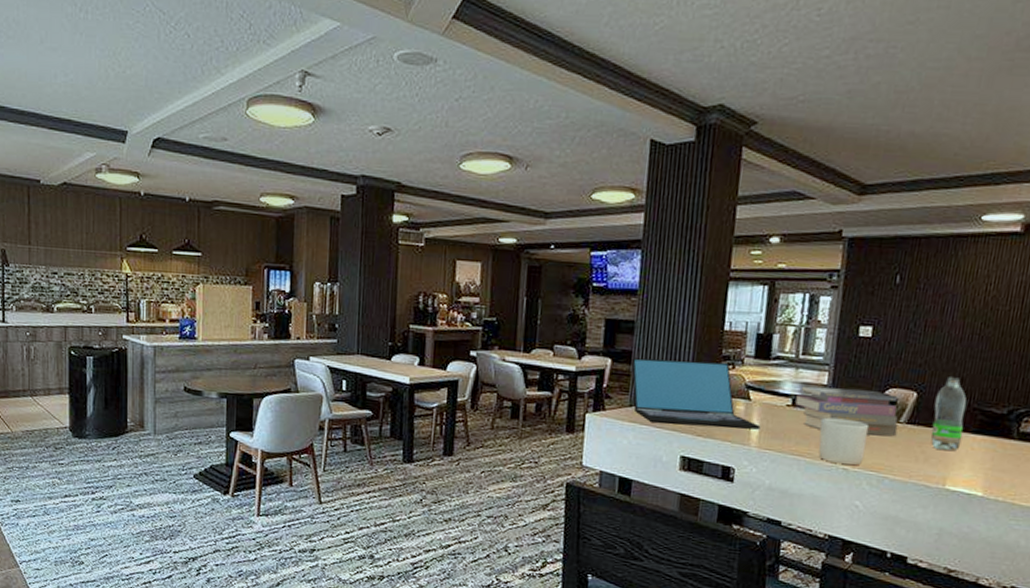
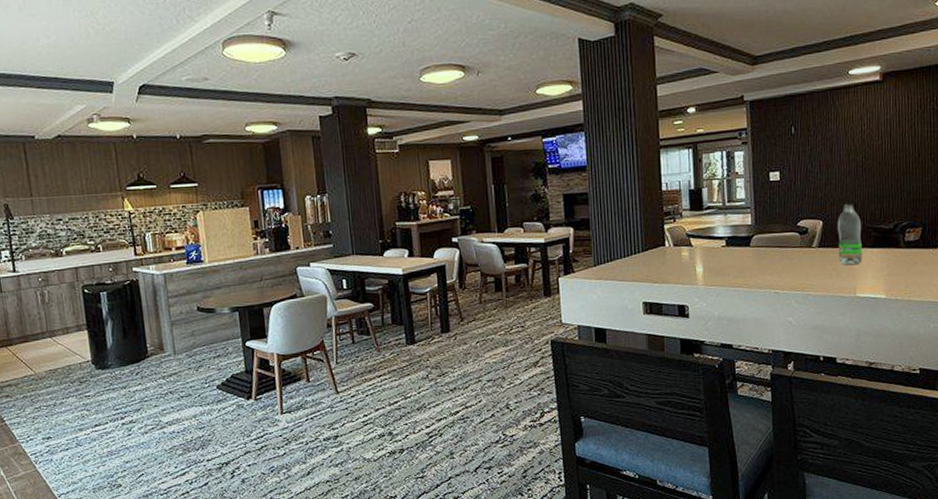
laptop: present [631,358,761,430] -> none [590,217,704,278]
books: present [795,386,898,436] -> none [729,224,812,263]
mug: present [818,417,870,466] -> none [751,250,790,290]

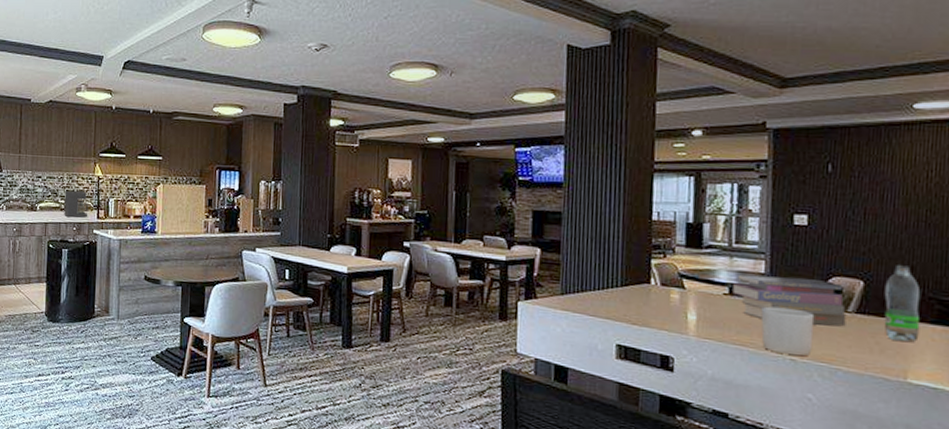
coffee maker: none [93,228,123,259] -> present [64,190,89,218]
books: none [729,224,812,263] -> present [732,274,847,326]
mug: none [751,250,790,290] -> present [760,306,815,357]

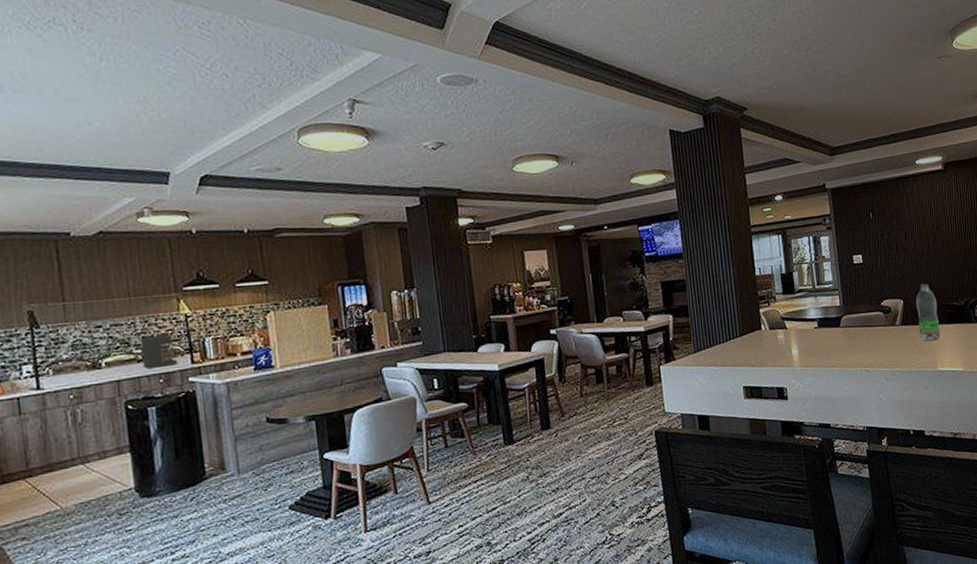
books: present [732,274,847,326] -> none [820,304,896,343]
mug: present [760,306,815,357] -> none [841,329,878,368]

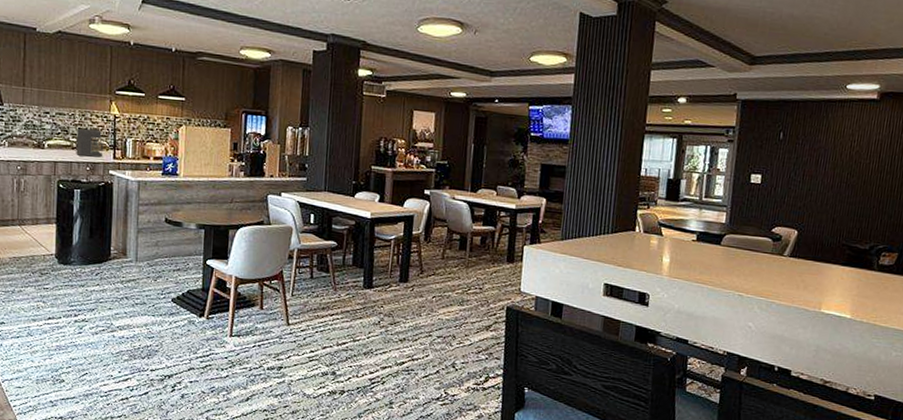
bottle: present [916,283,940,342] -> none [808,218,837,281]

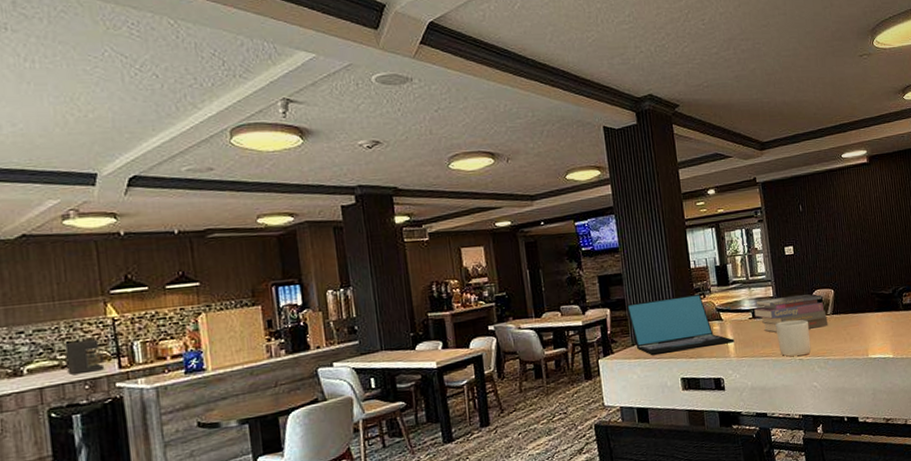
laptop: none [563,198,671,261] -> present [626,293,735,356]
books: none [699,224,783,267] -> present [754,294,828,333]
mug: none [718,251,760,293] -> present [775,319,812,357]

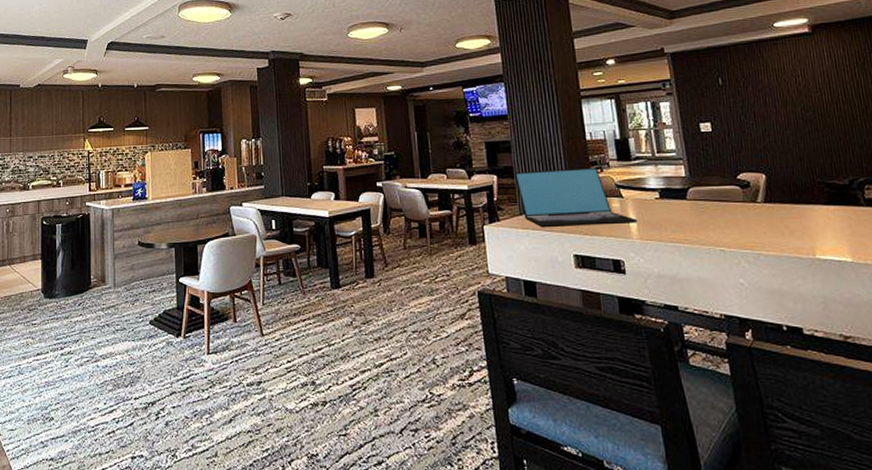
coffee maker: present [65,339,104,376] -> none [56,166,80,193]
books: present [754,294,828,333] -> none [662,177,758,217]
mug: present [775,319,812,357] -> none [688,204,736,247]

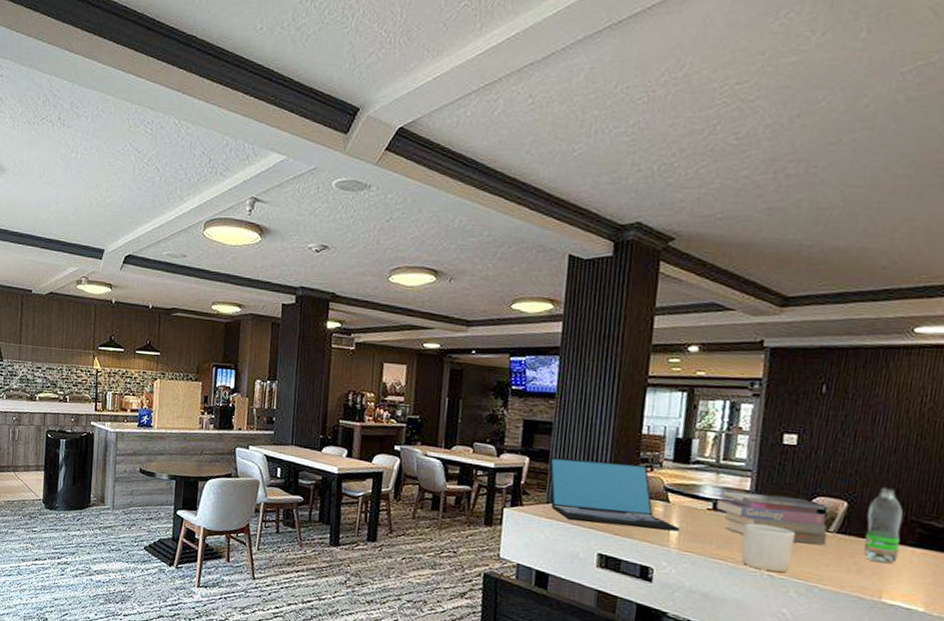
books: none [662,177,758,217] -> present [716,490,828,545]
mug: none [688,204,736,247] -> present [740,523,796,573]
bottle: none [782,157,818,224] -> present [863,488,904,565]

